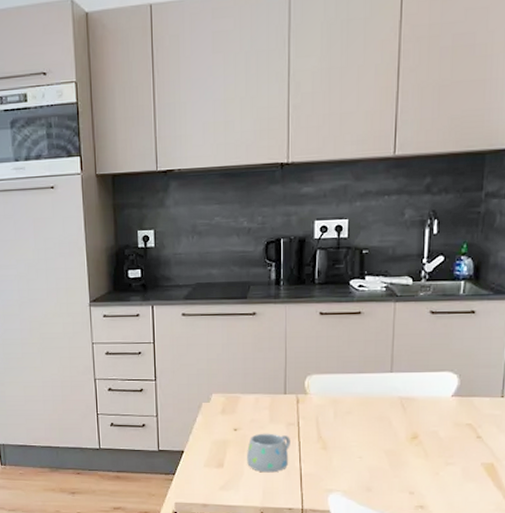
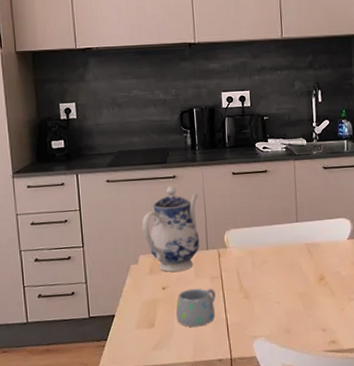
teapot: none [216,323,280,414] -> present [141,186,200,272]

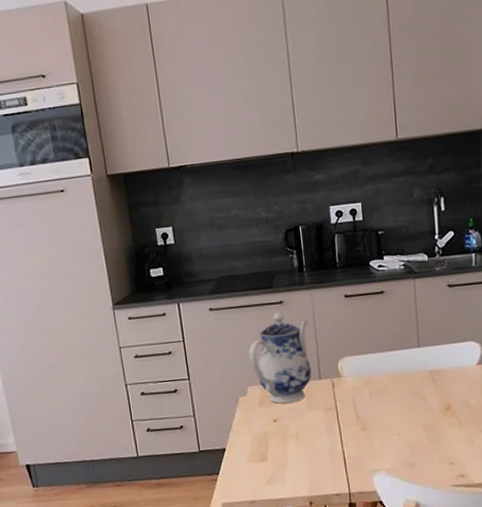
mug: present [176,288,216,328] -> none [289,420,331,461]

